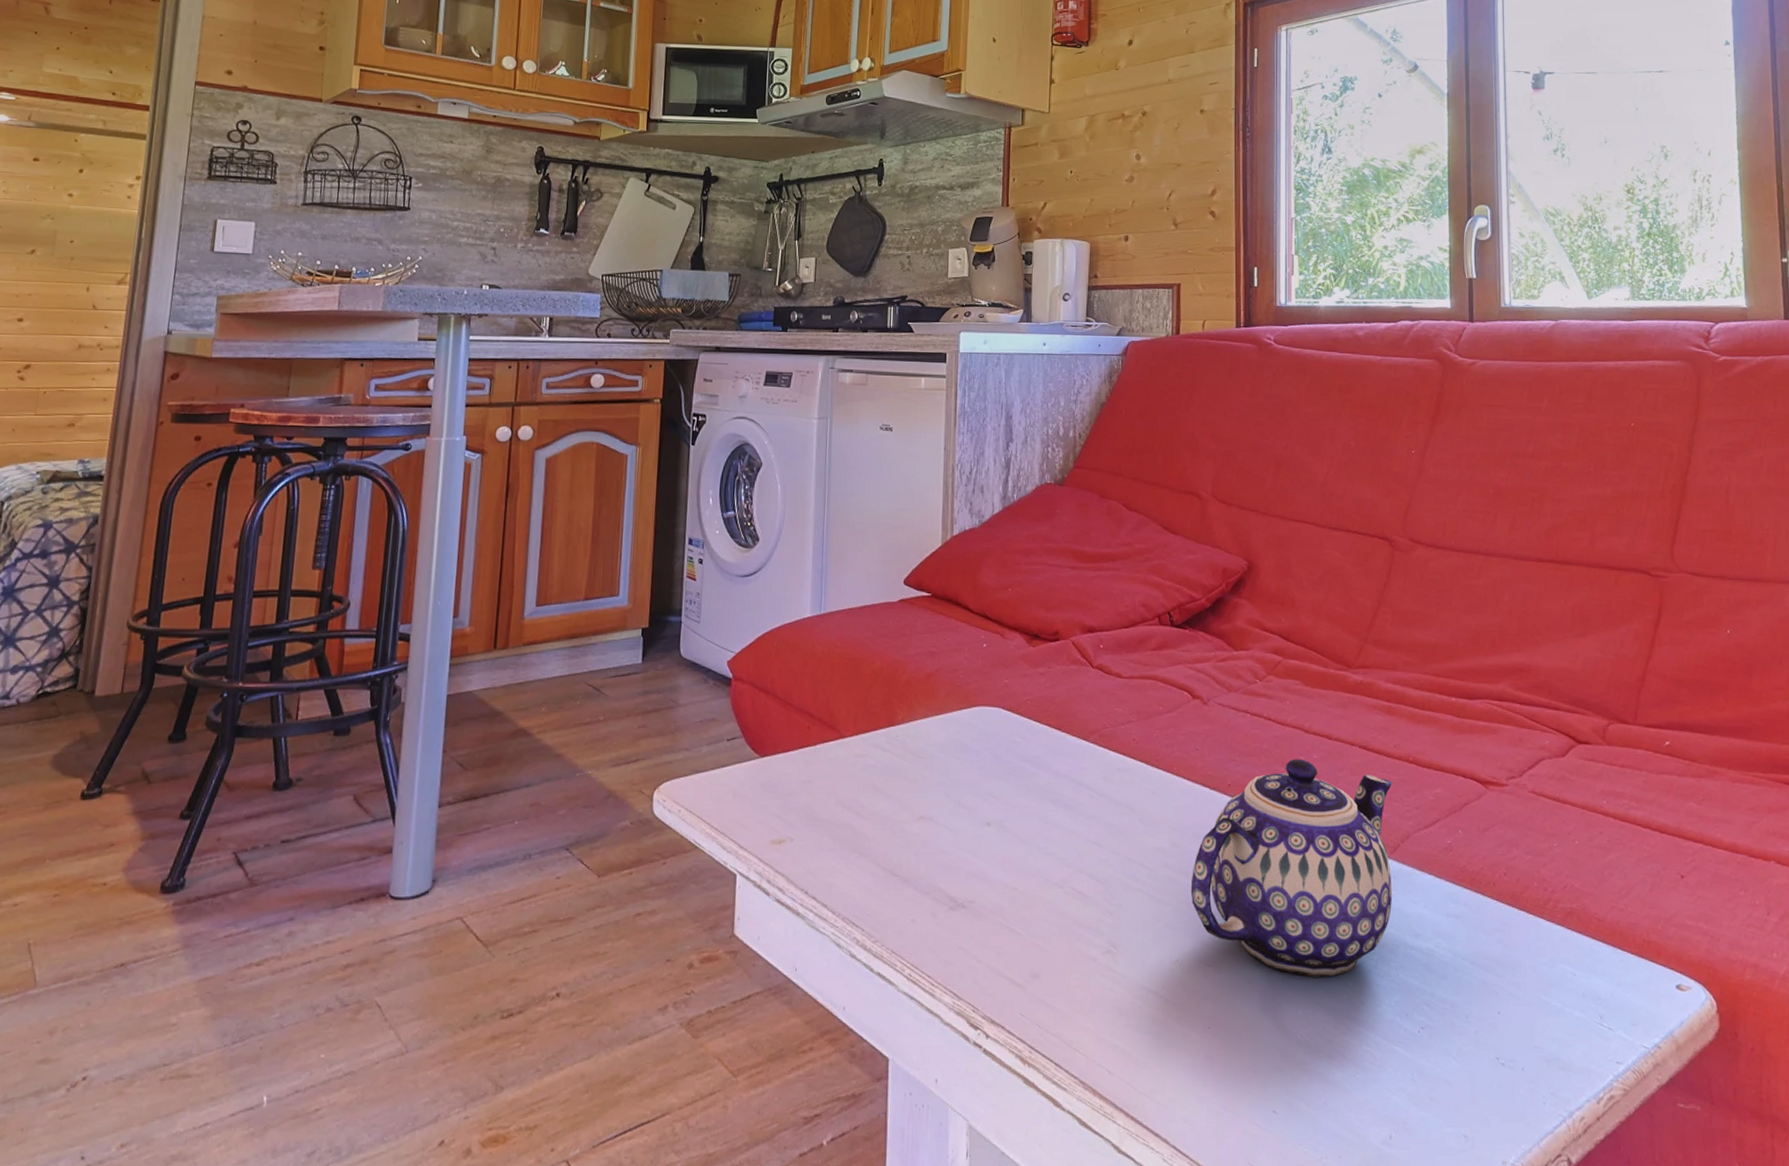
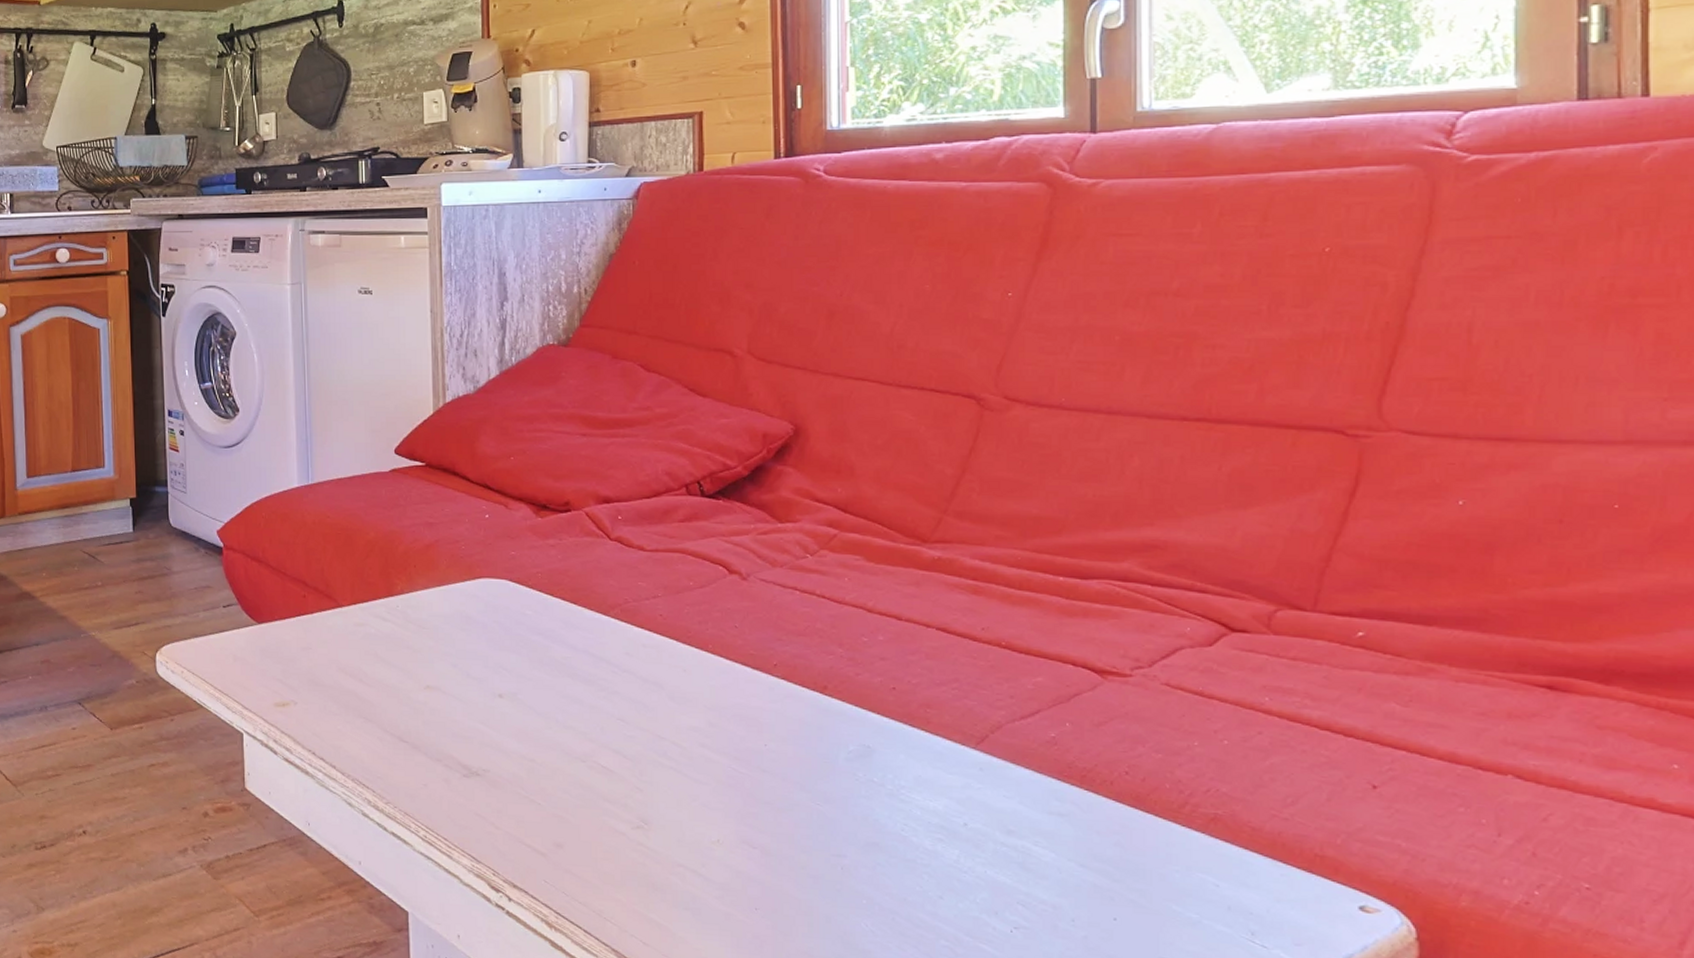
teapot: present [1190,759,1393,977] -> none [731,640,980,869]

